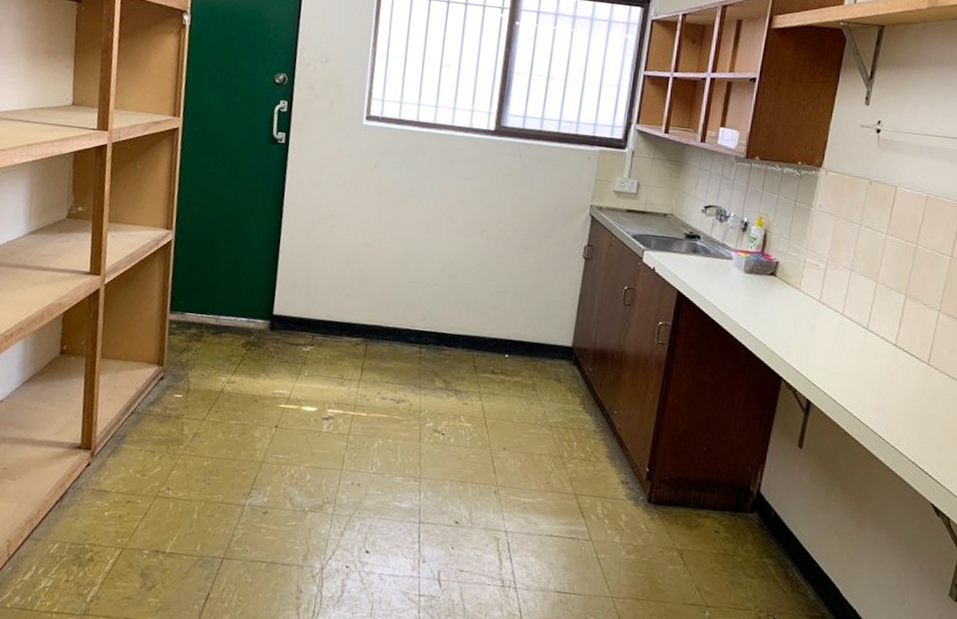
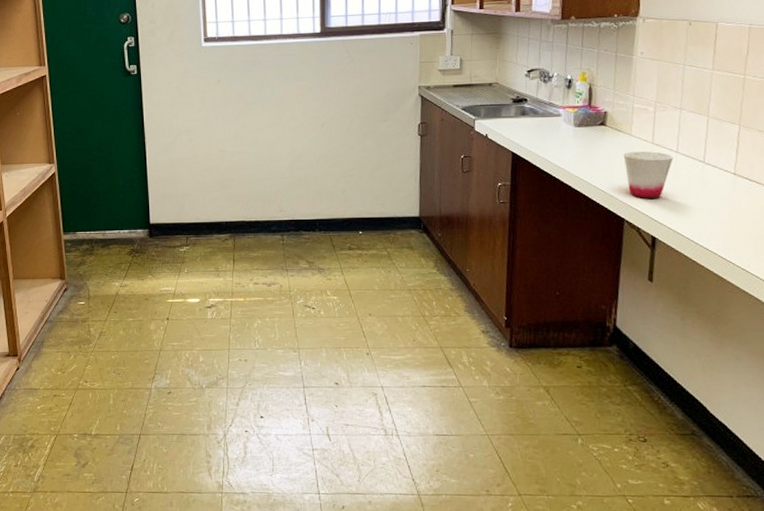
cup: none [789,307,838,360] -> present [623,151,674,198]

